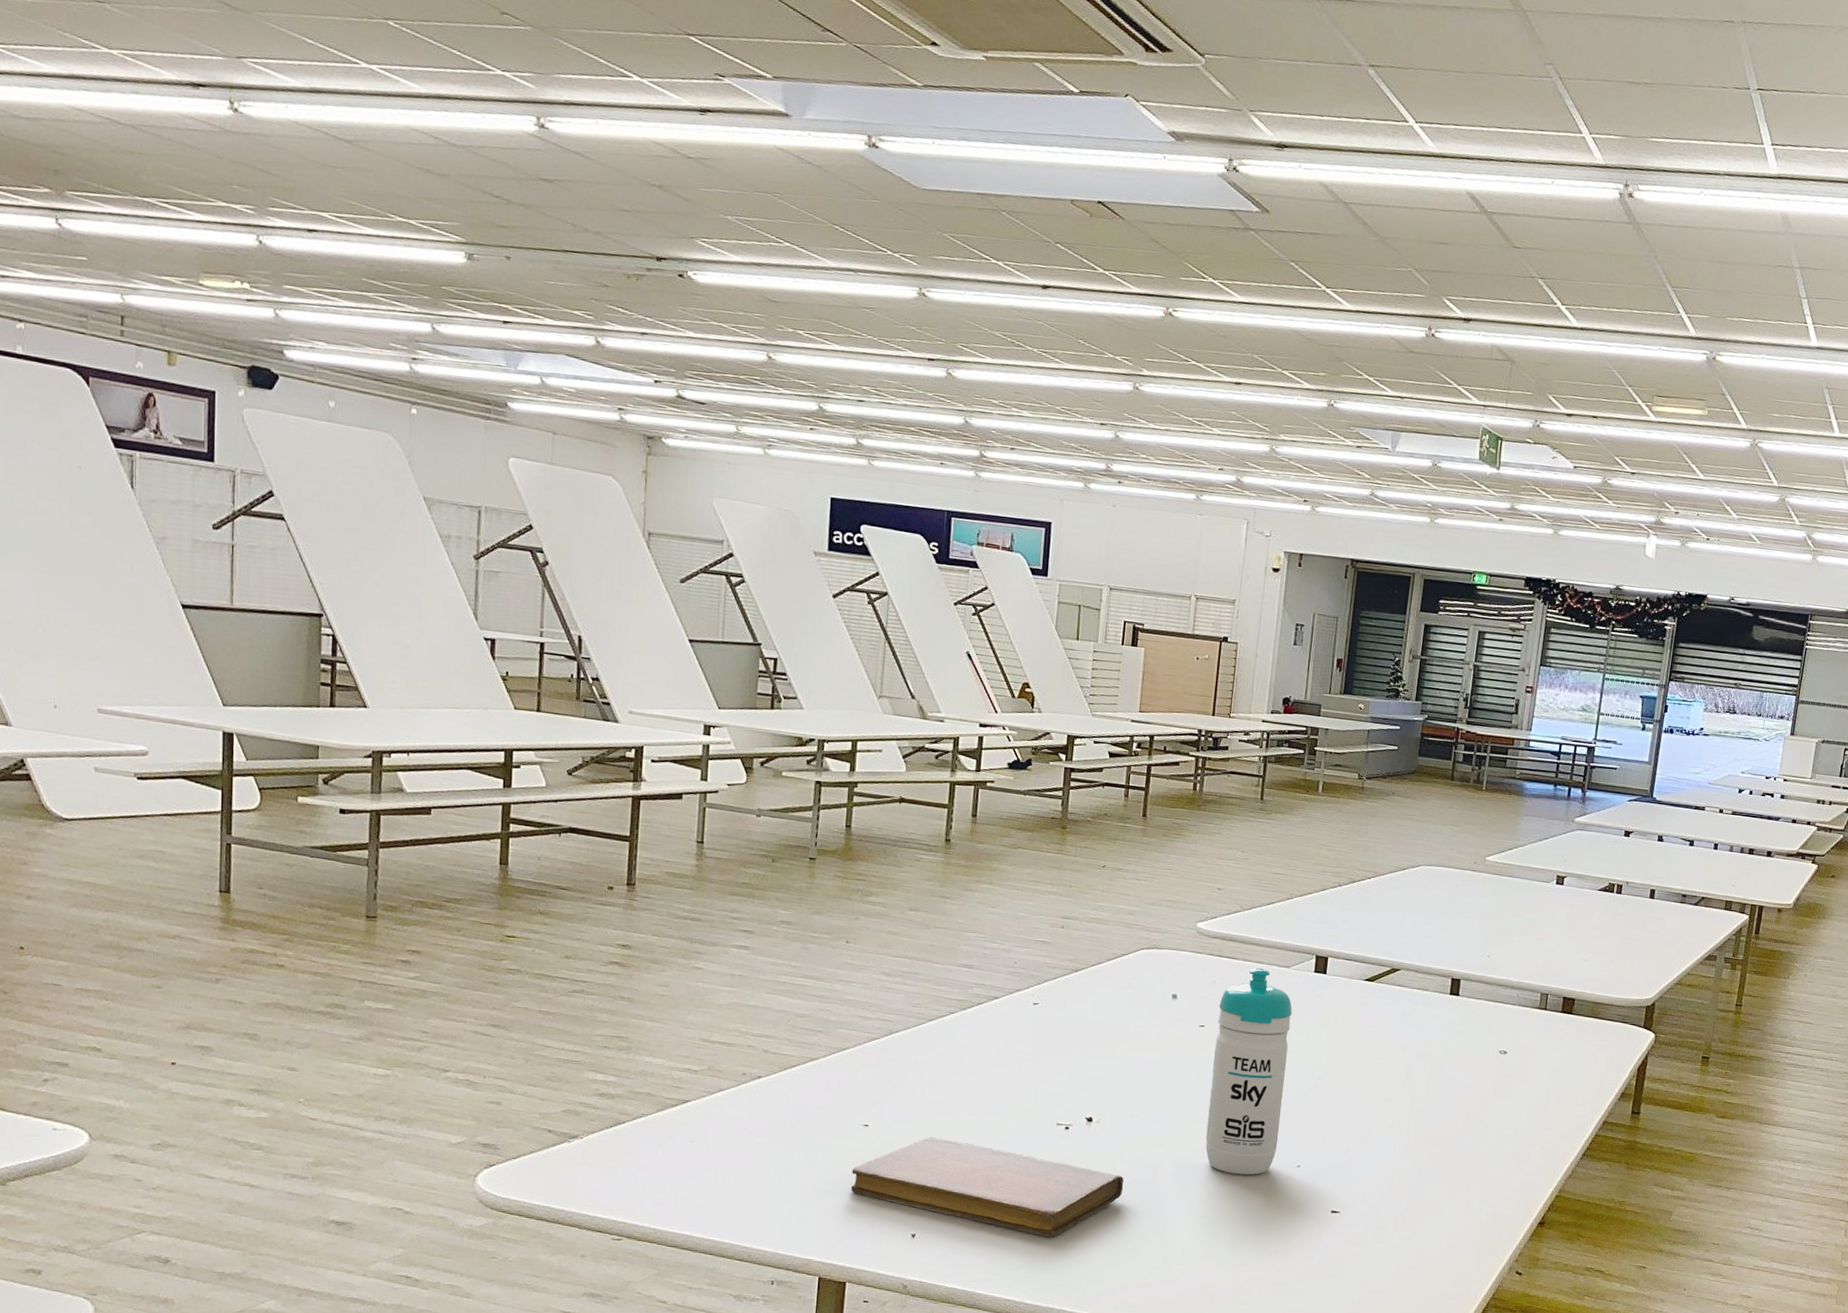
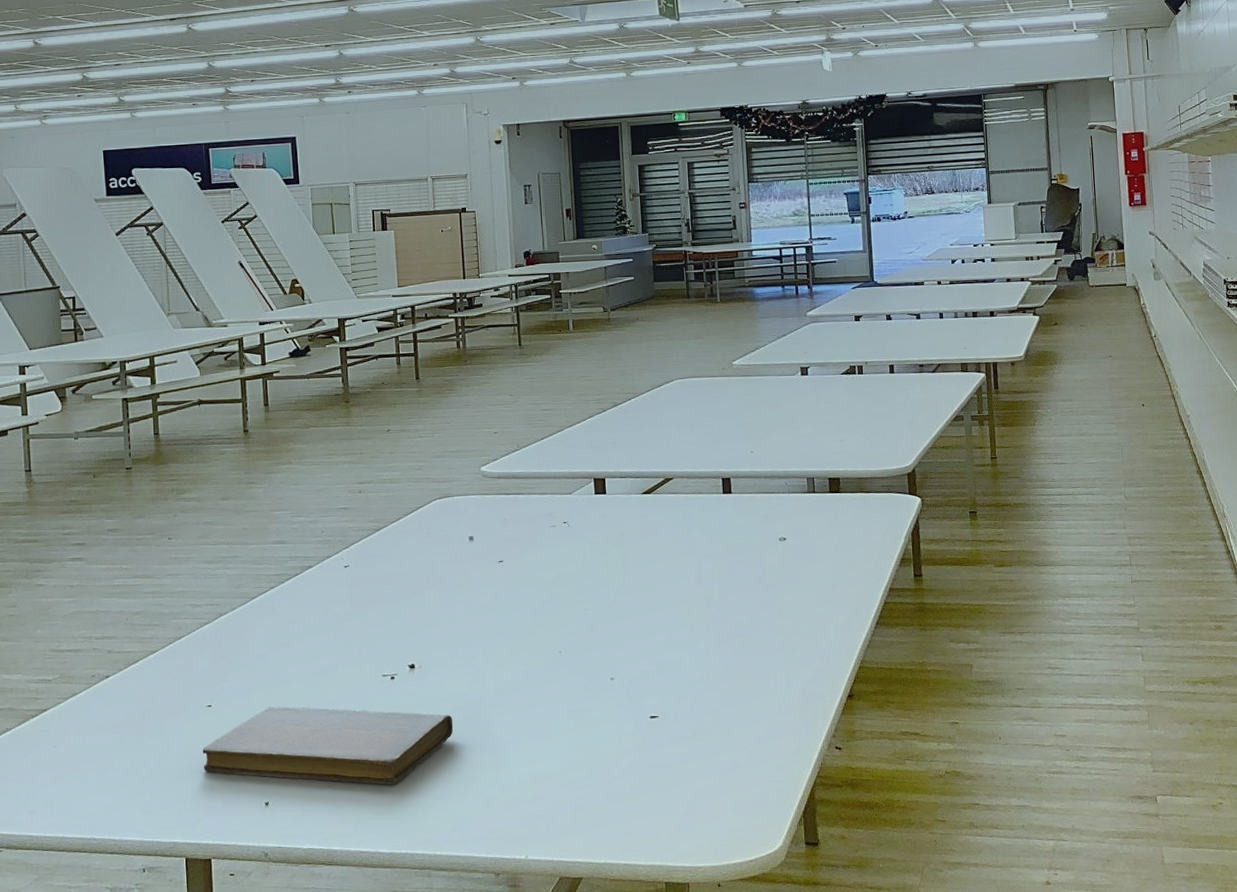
water bottle: present [1205,967,1293,1176] -> none [513,498,589,697]

